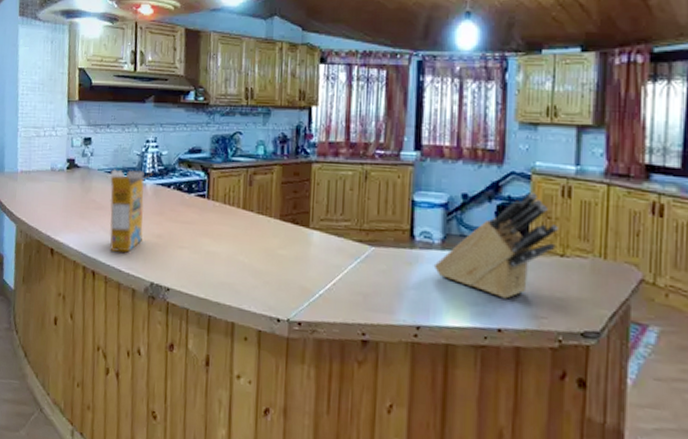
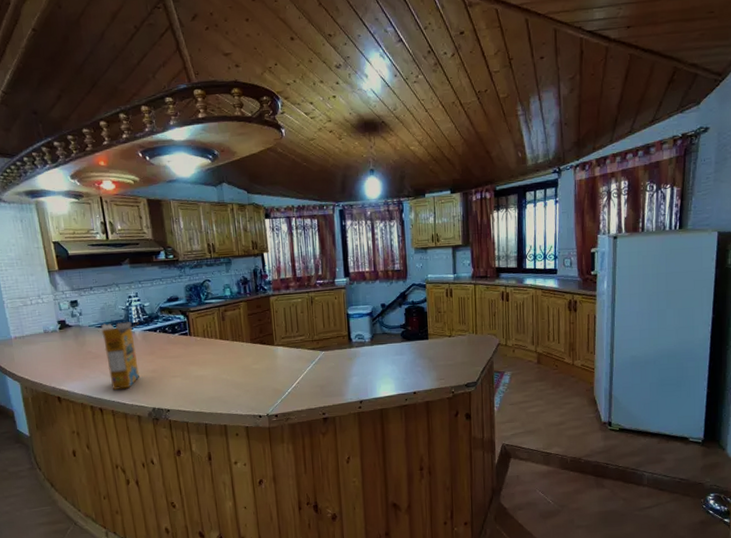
knife block: present [433,193,558,299] -> none [367,297,446,372]

